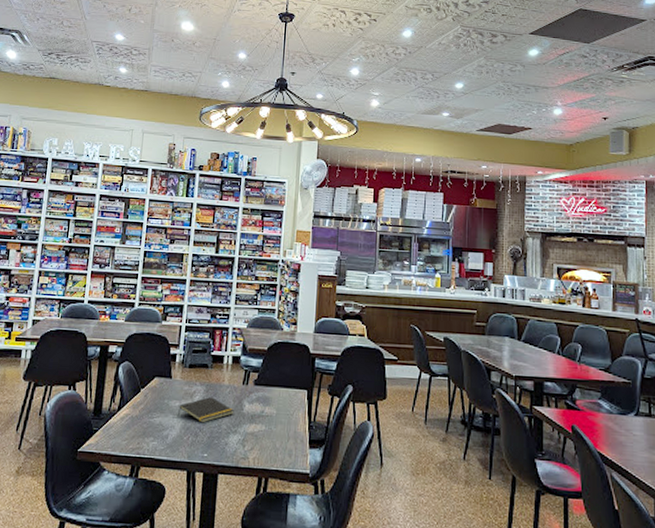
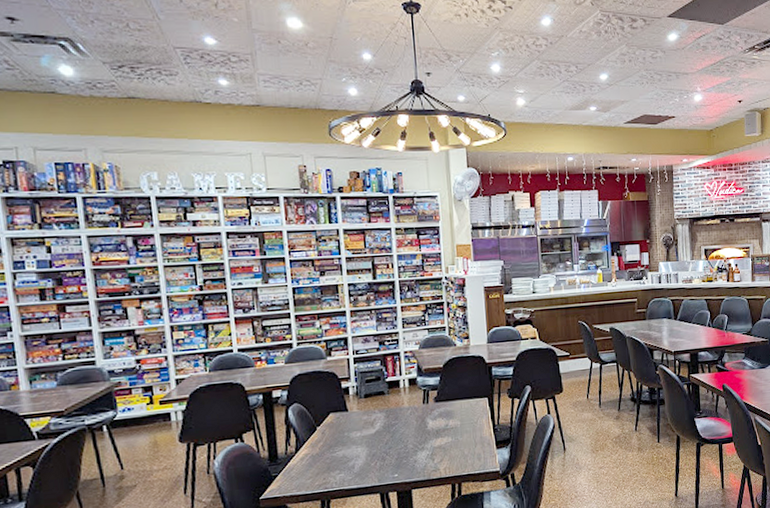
notepad: present [178,397,234,423] -> none [360,421,419,447]

